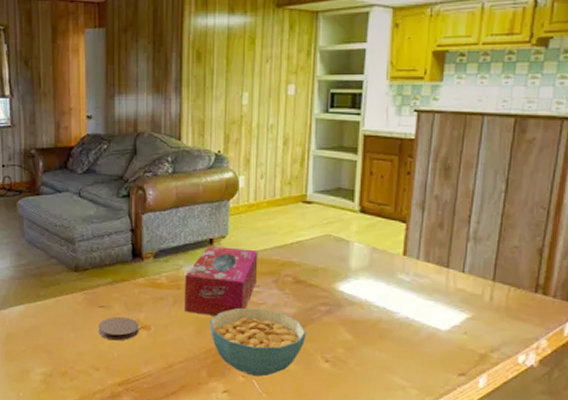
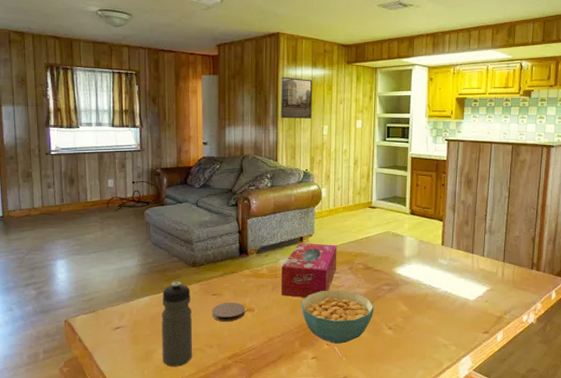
water bottle: none [39,289,76,390] -> present [162,282,193,367]
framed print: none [185,27,229,84] -> present [280,76,313,119]

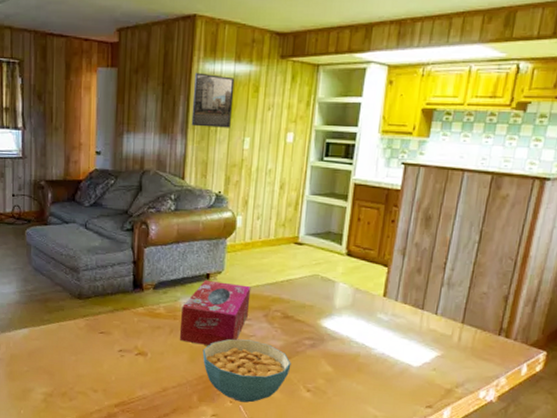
water bottle: present [162,282,193,367] -> none [40,314,75,410]
coaster: present [212,302,245,322] -> none [98,342,137,365]

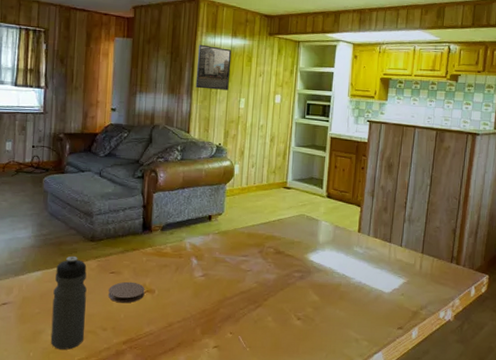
water bottle: none [40,314,75,410] -> present [50,256,87,350]
coaster: none [98,342,137,365] -> present [108,281,145,303]
tissue box: present [179,279,251,345] -> none [184,221,248,281]
cereal bowl: present [202,338,291,403] -> none [205,274,283,333]

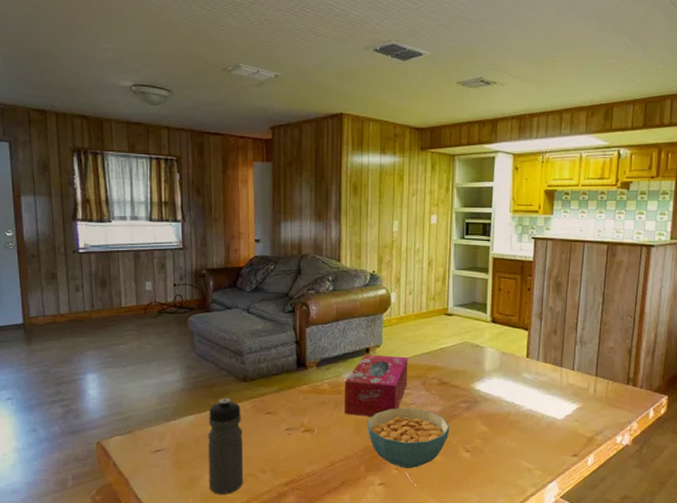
coaster: present [108,281,145,303] -> none [266,421,304,444]
tissue box: none [184,221,248,281] -> present [344,354,408,416]
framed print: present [195,44,232,90] -> none [344,164,381,213]
cereal bowl: none [205,274,283,333] -> present [367,408,450,468]

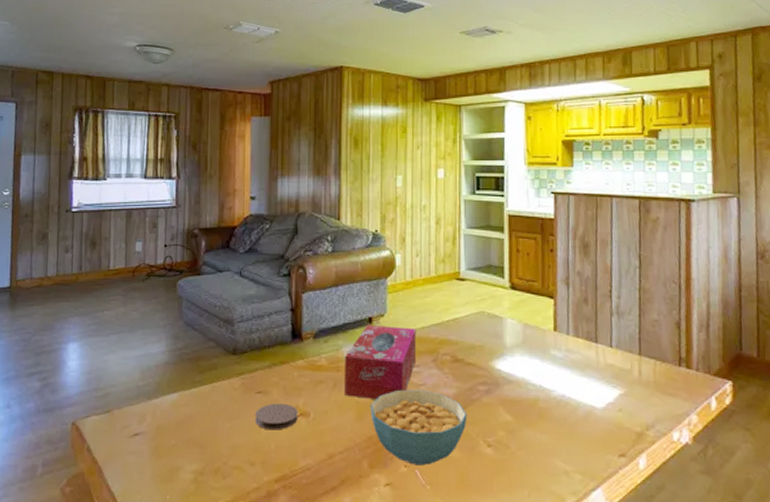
water bottle: present [208,399,244,494] -> none [189,374,230,491]
coaster: none [266,421,304,444] -> present [255,403,298,430]

